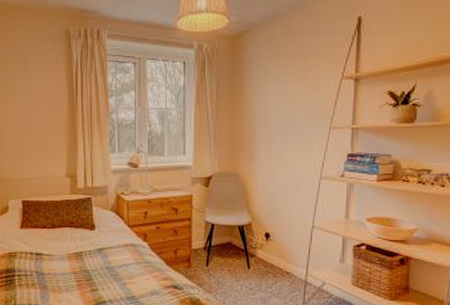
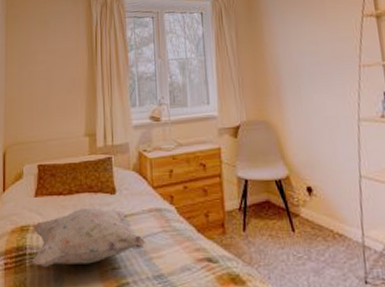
decorative pillow: none [20,240,122,287] -> present [32,207,148,268]

